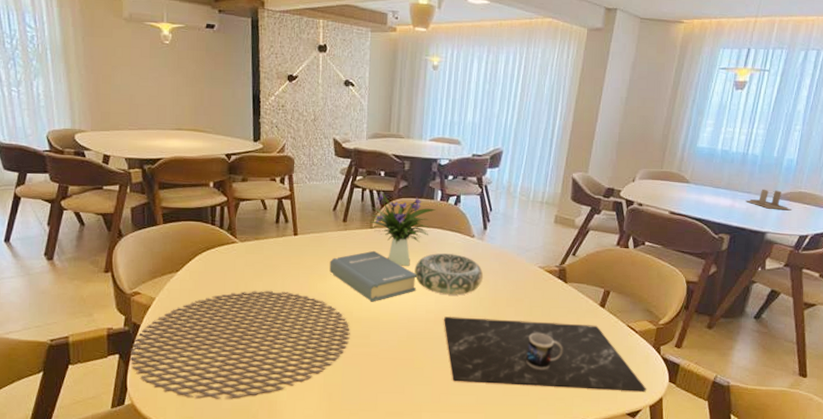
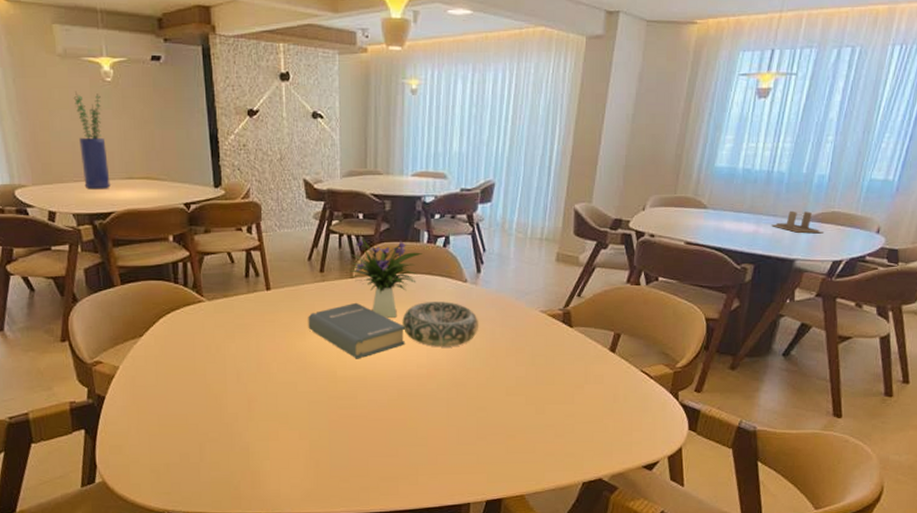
place mat: present [131,290,350,399] -> none [97,352,335,472]
vase: none [134,51,161,139] -> present [73,91,111,191]
place setting: present [444,316,647,392] -> none [438,370,665,442]

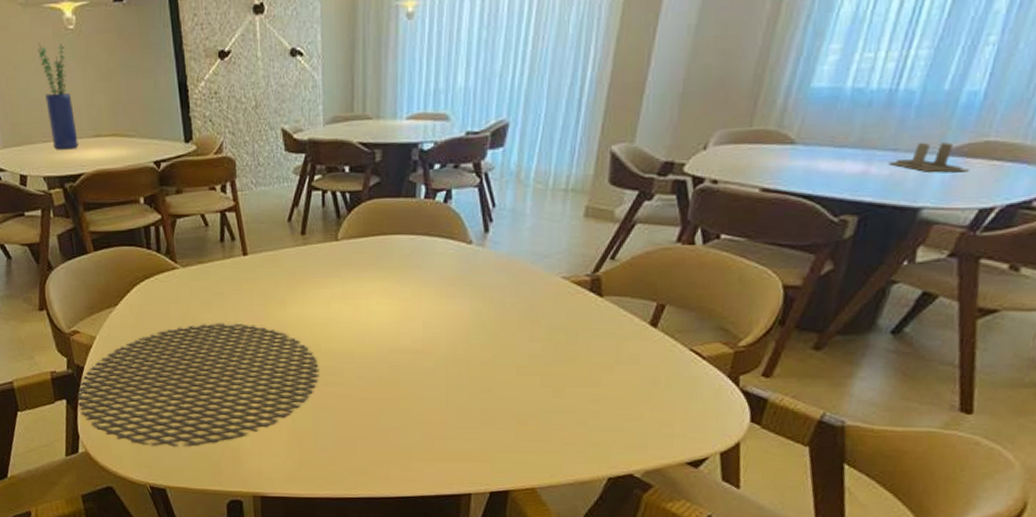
place mat: none [97,352,335,472] -> present [77,322,319,447]
hardback book: present [308,302,406,359] -> none [288,268,399,332]
flower arrangement: present [348,235,422,318] -> none [333,191,419,286]
decorative bowl: present [402,302,479,346] -> none [394,267,486,318]

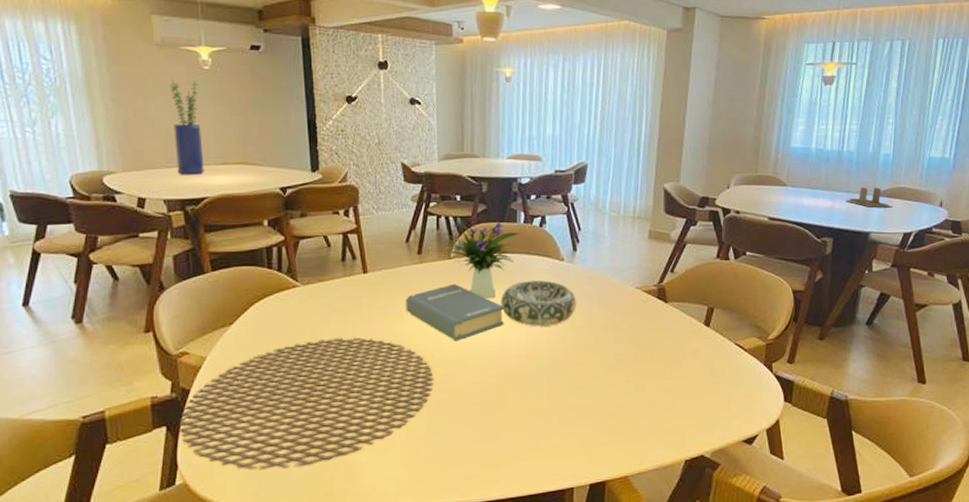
hardback book: none [288,268,399,332] -> present [406,283,505,341]
flower arrangement: none [333,191,419,286] -> present [446,217,519,298]
decorative bowl: none [394,267,486,318] -> present [501,280,577,326]

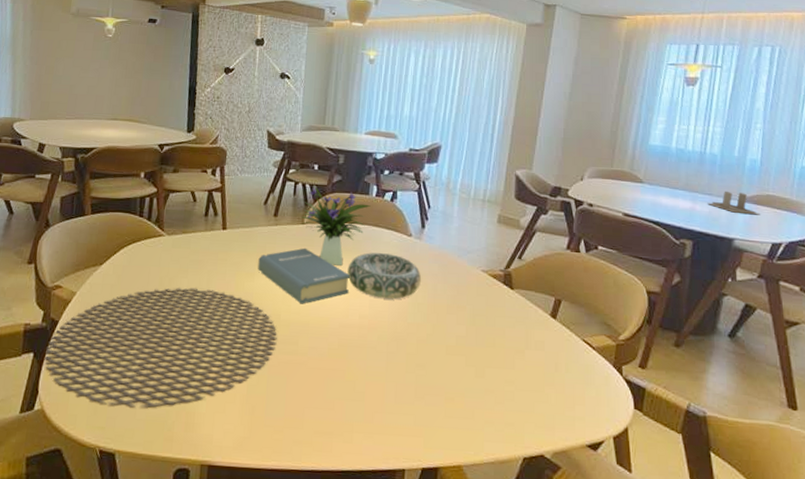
vase: present [169,79,204,176] -> none [74,43,101,128]

